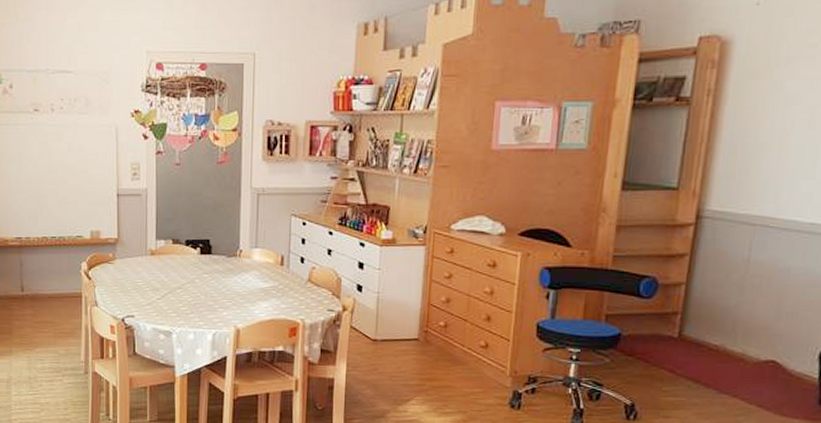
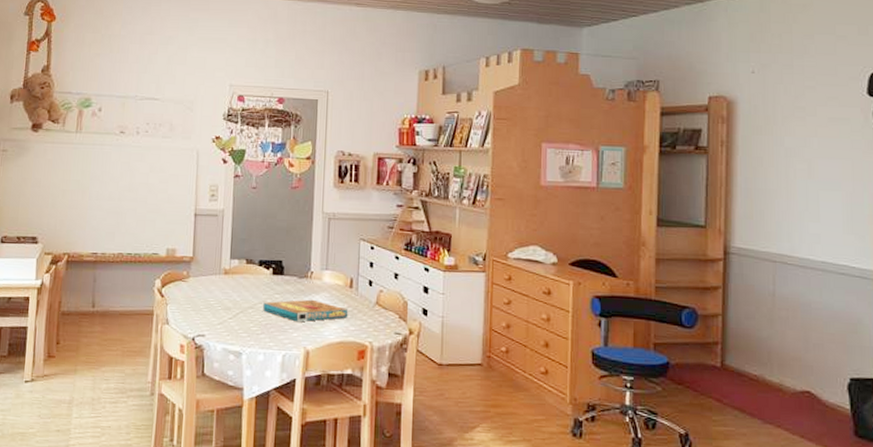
pizza box: none [192,278,279,301] -> present [263,299,349,322]

